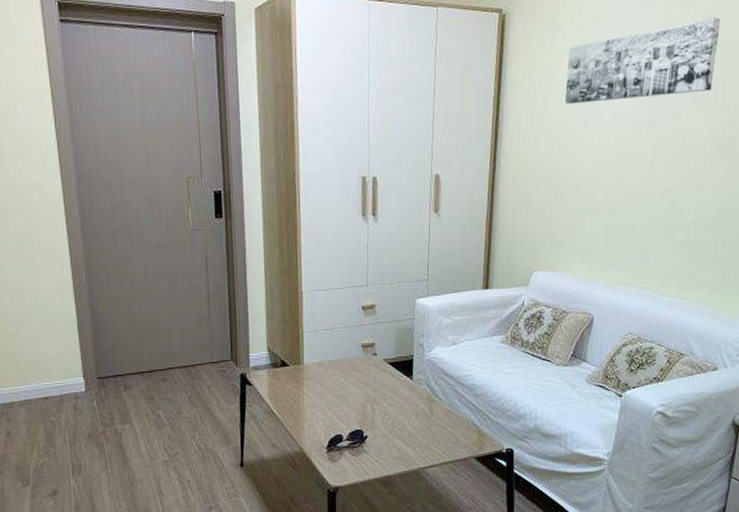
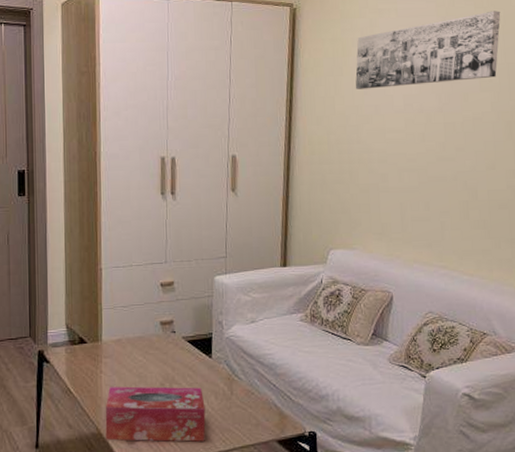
tissue box: none [308,407,406,460] -> present [105,386,206,442]

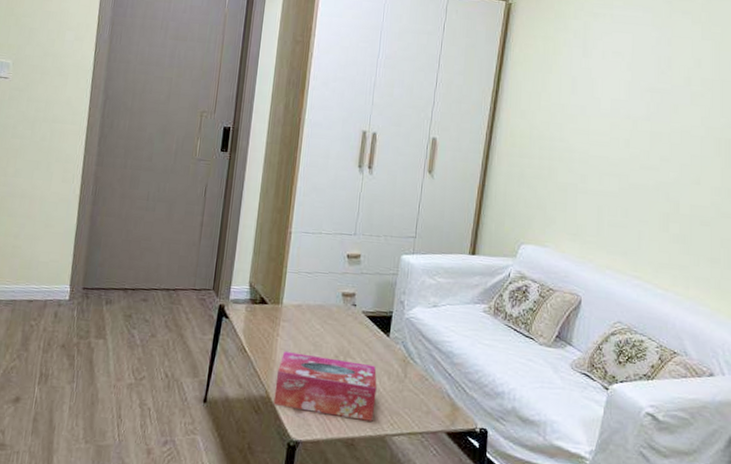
wall art: present [355,11,501,89] -> none [563,27,719,93]

